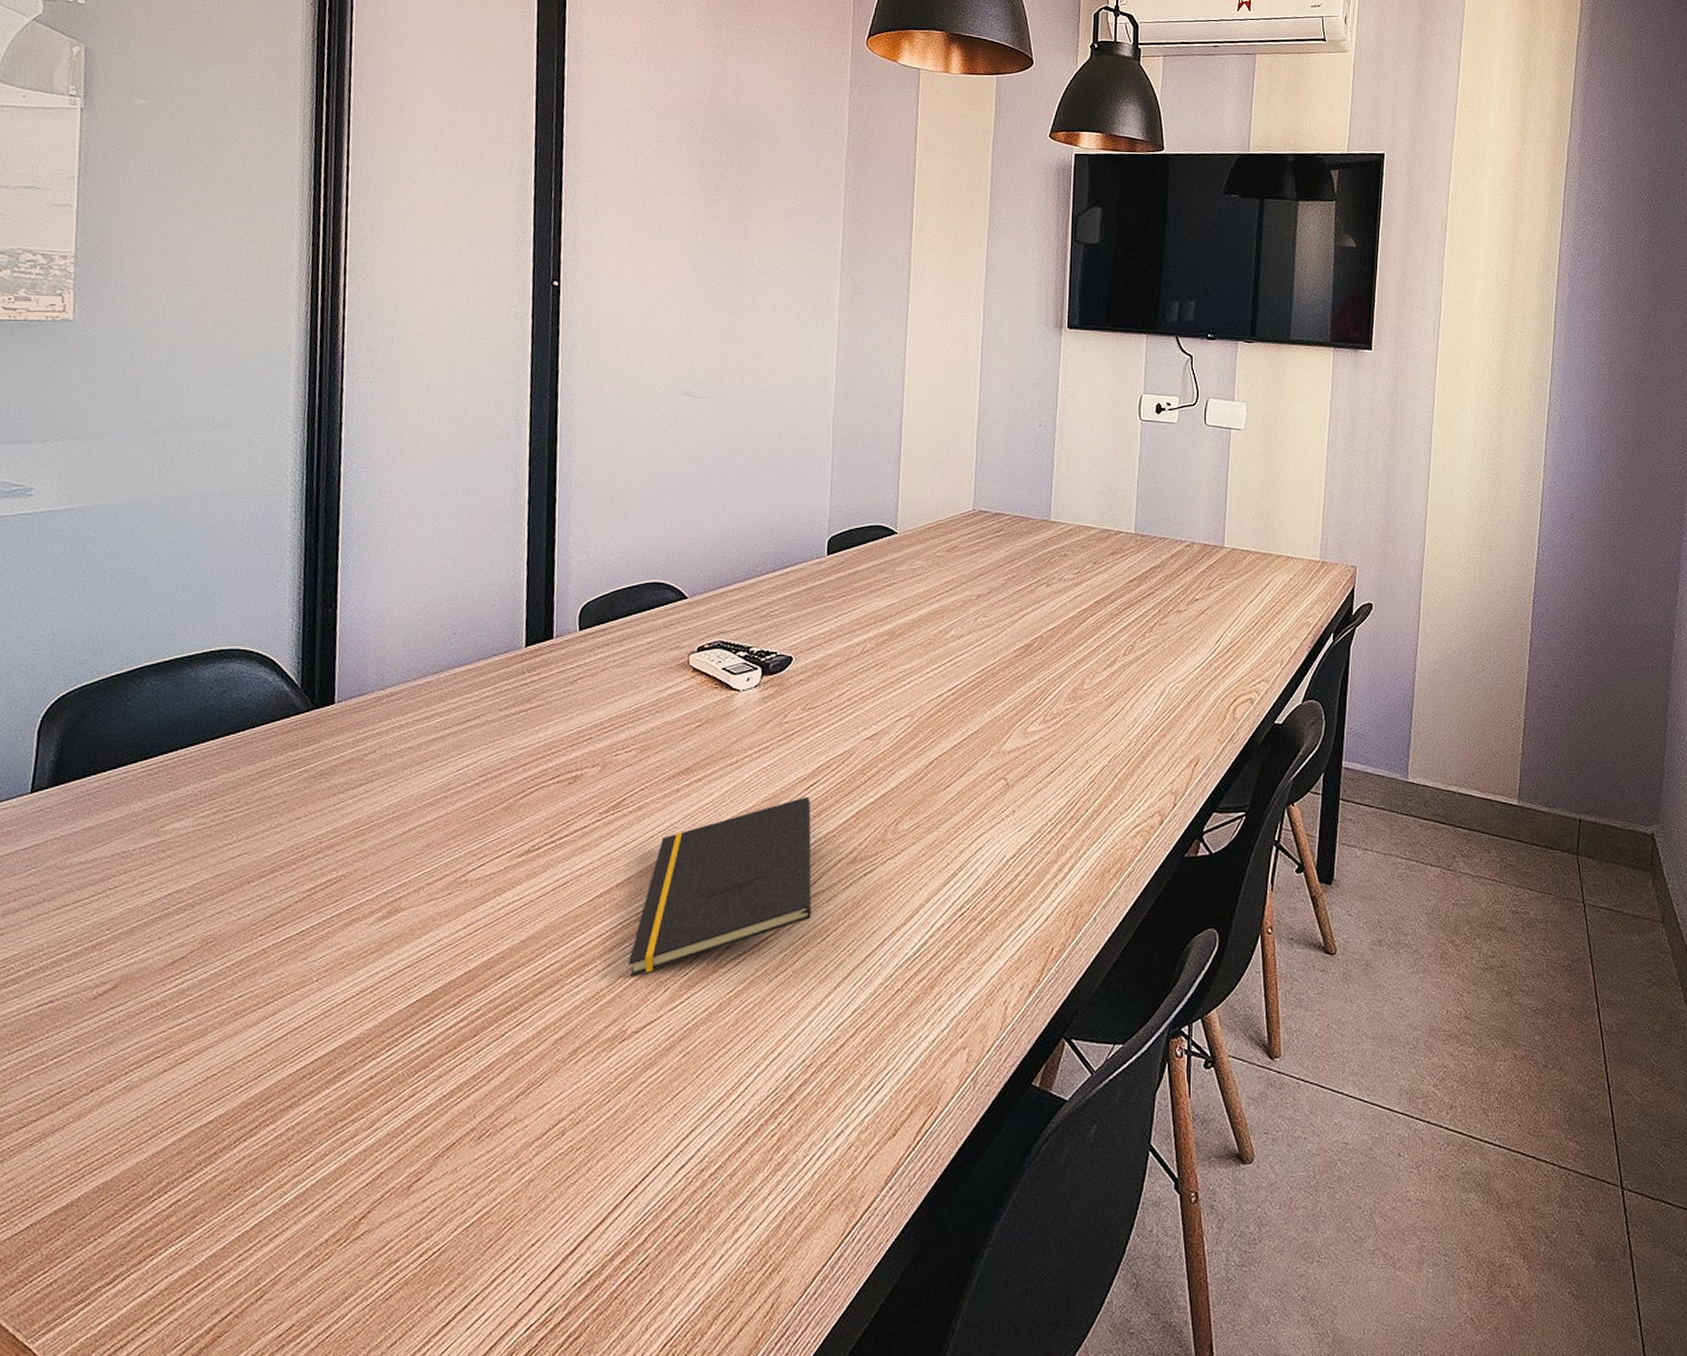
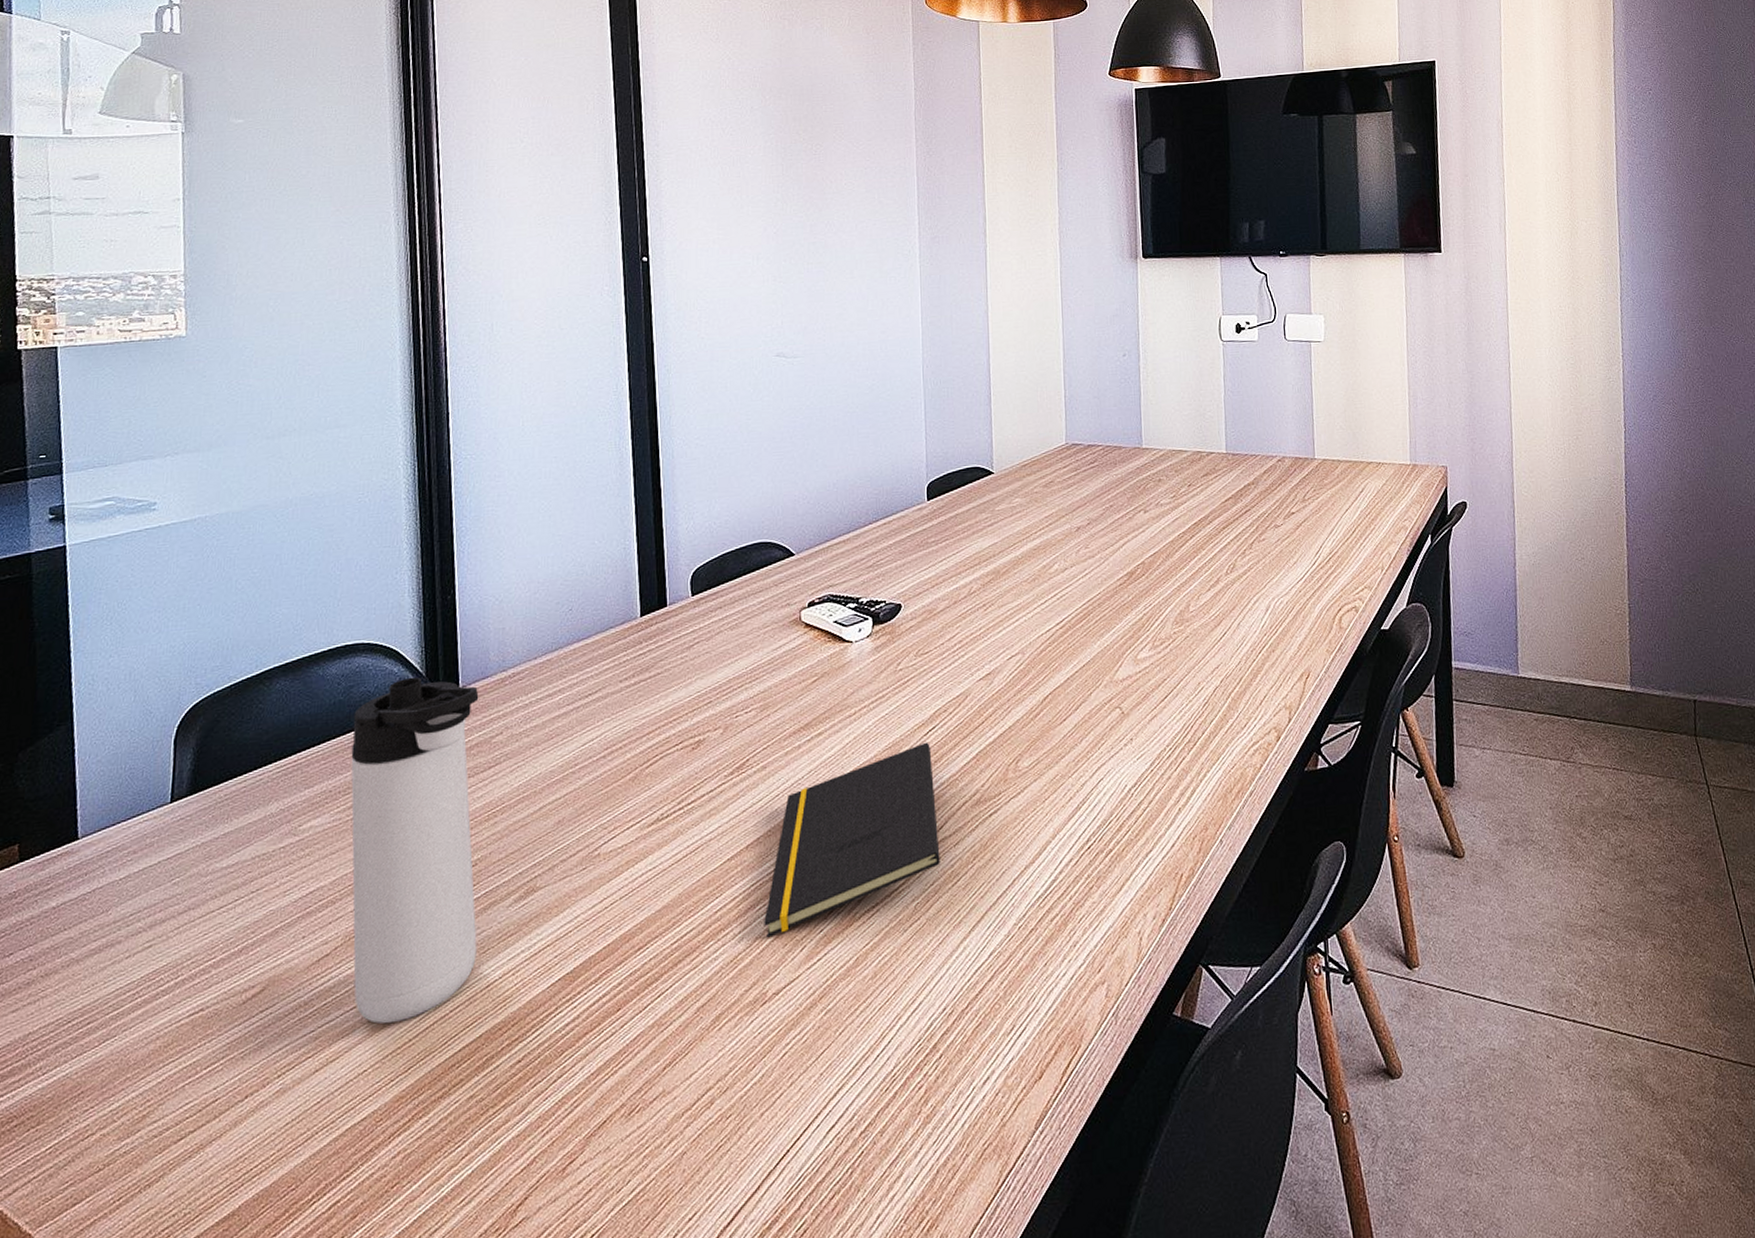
thermos bottle: none [208,687,355,1031] -> present [351,676,479,1024]

